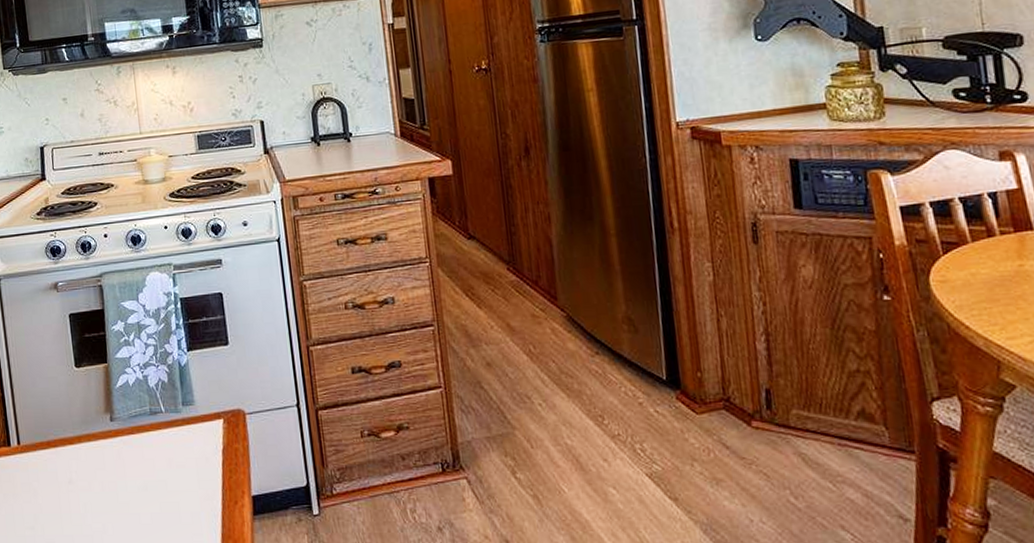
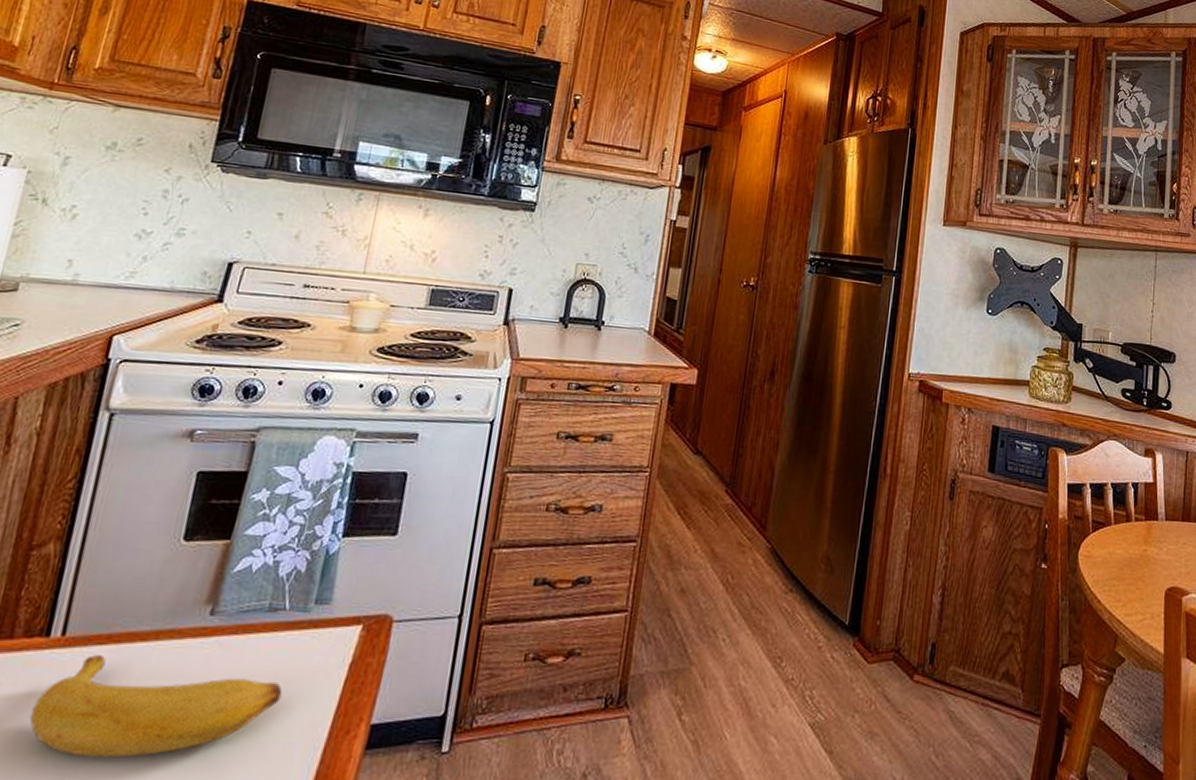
banana: none [16,456,180,529] -> present [29,654,283,758]

